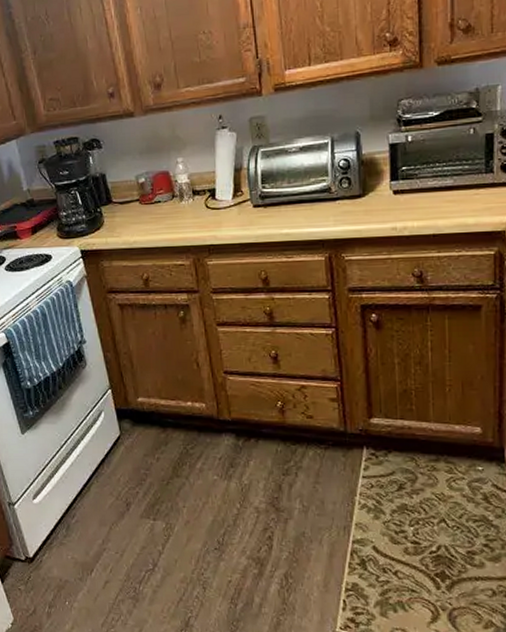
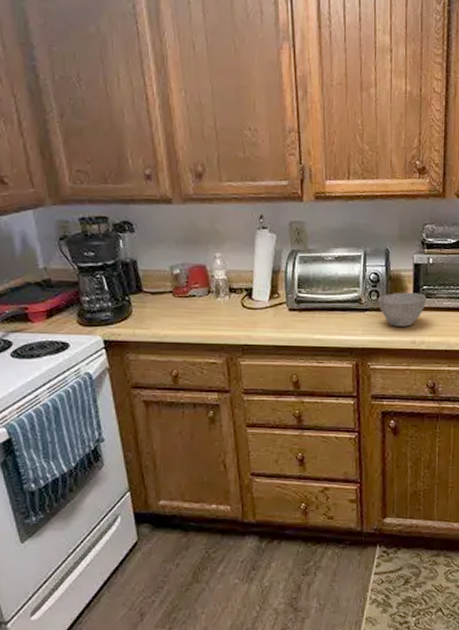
bowl: none [349,175,407,214] -> present [377,292,427,327]

